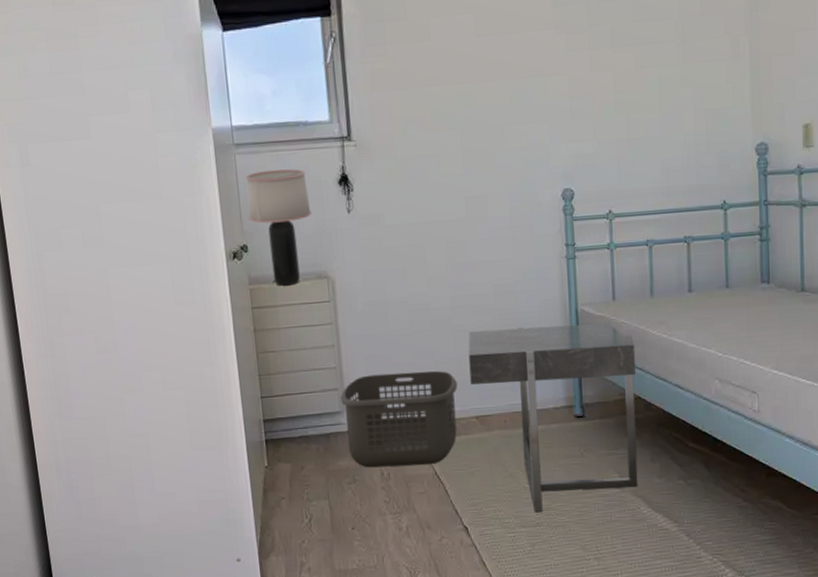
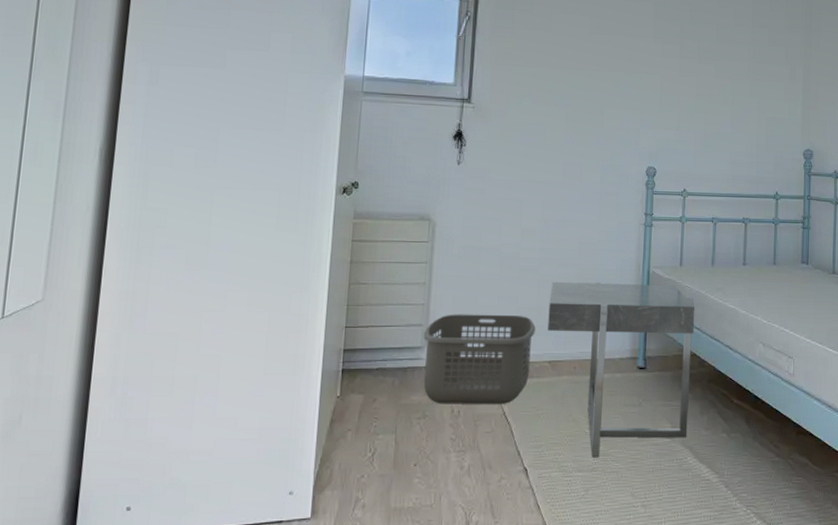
table lamp: present [245,169,311,286] -> none [364,118,425,223]

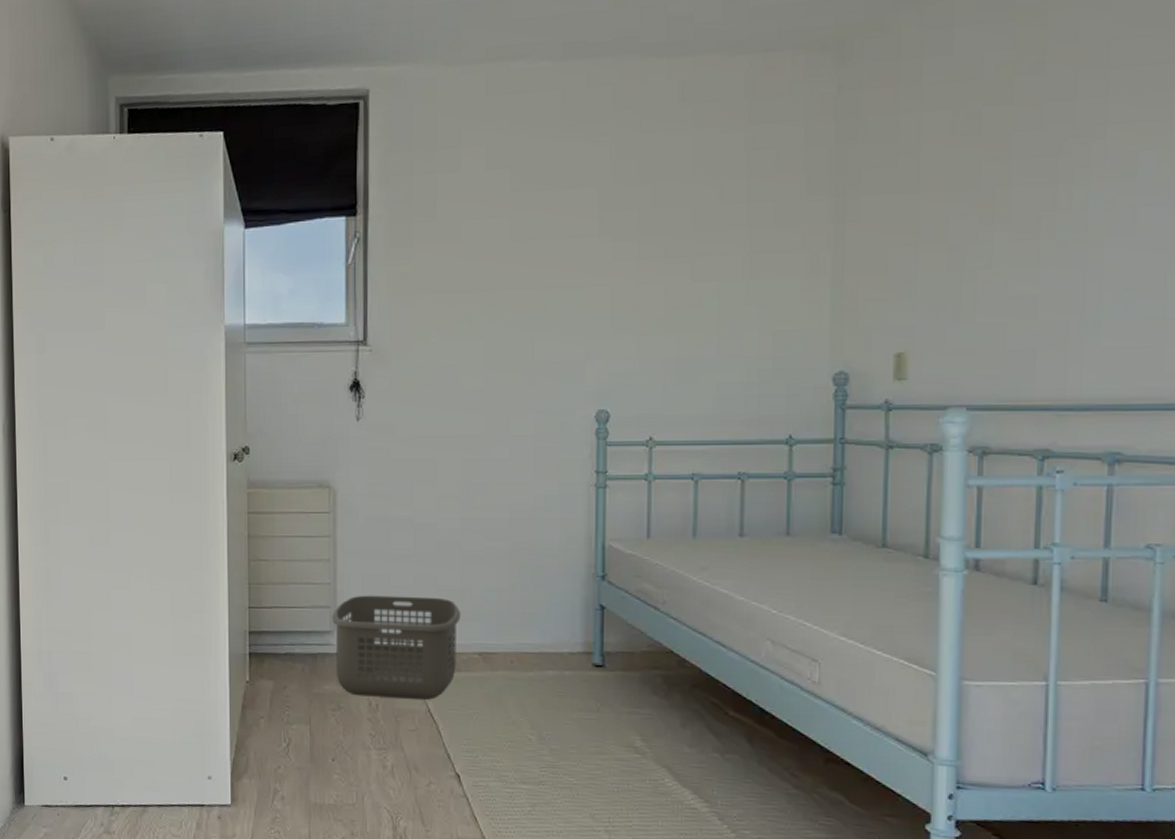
side table: present [548,282,695,457] -> none [476,558,671,768]

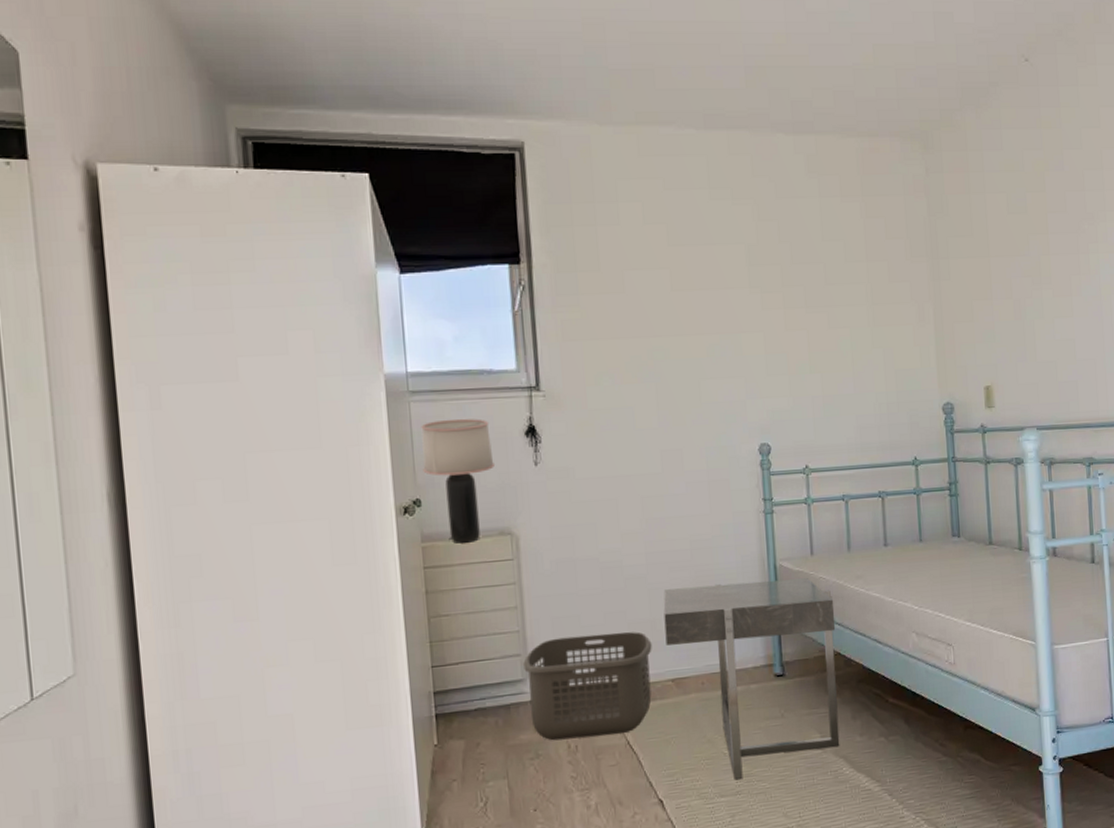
table lamp: none [253,370,318,492] -> present [421,418,494,543]
side table: none [476,558,671,768] -> present [663,578,840,779]

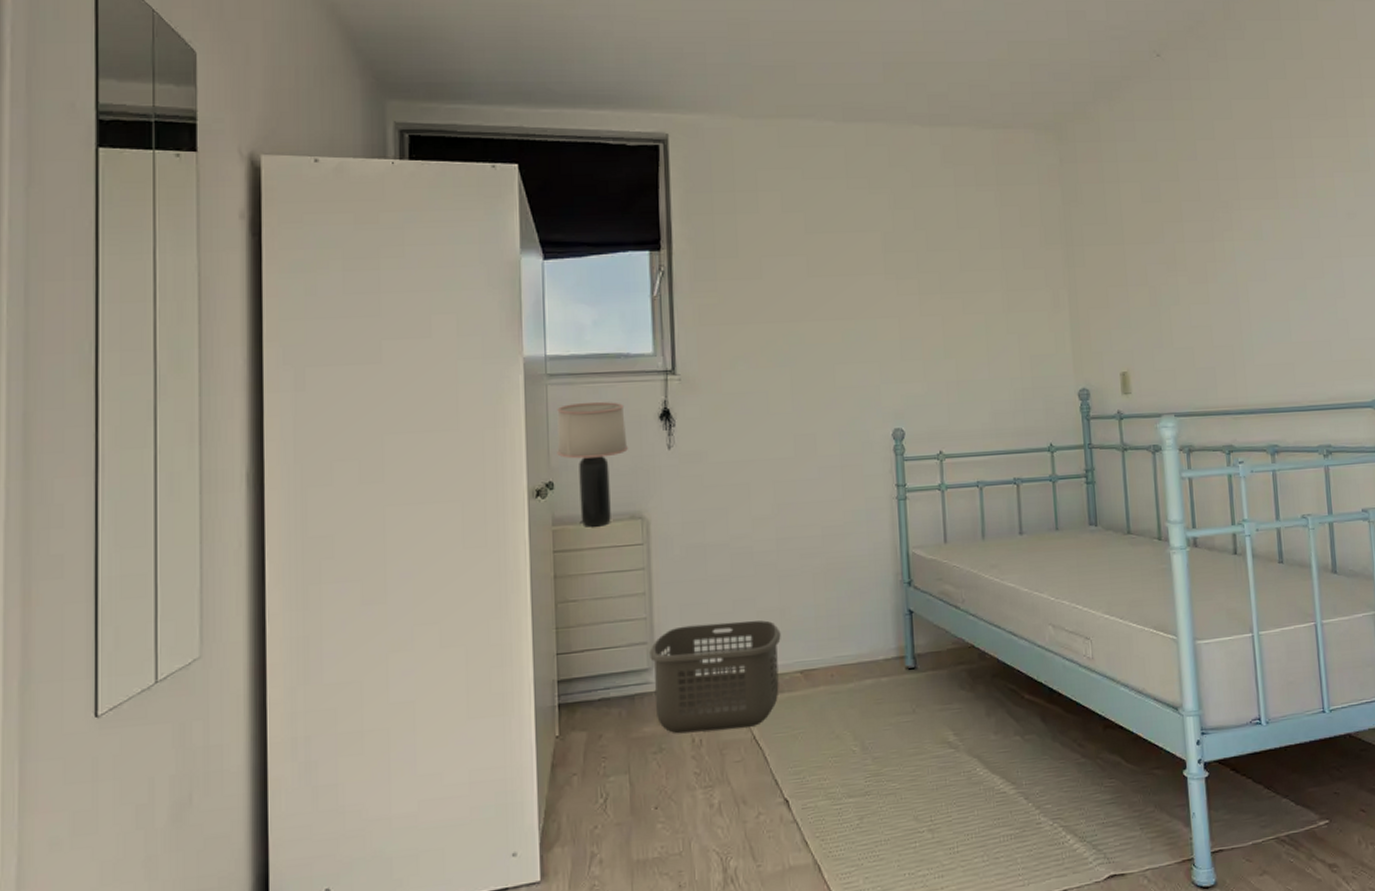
side table: present [663,578,840,779] -> none [793,566,974,779]

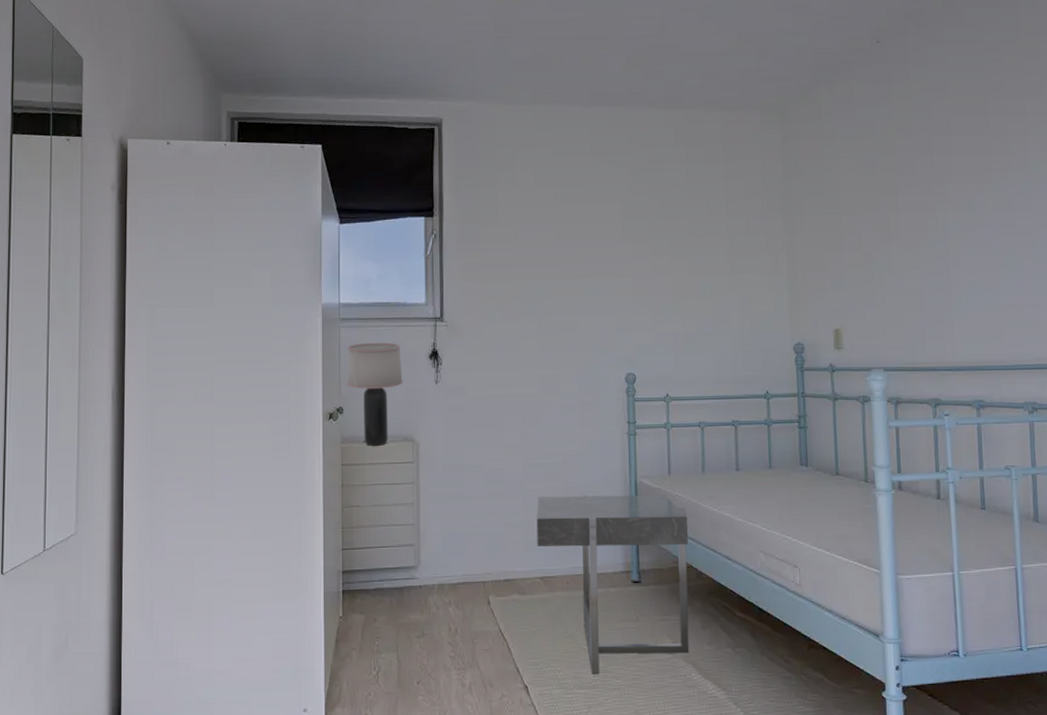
clothes hamper: present [649,620,781,734] -> none [416,531,525,623]
side table: none [793,566,974,779] -> present [536,495,690,674]

